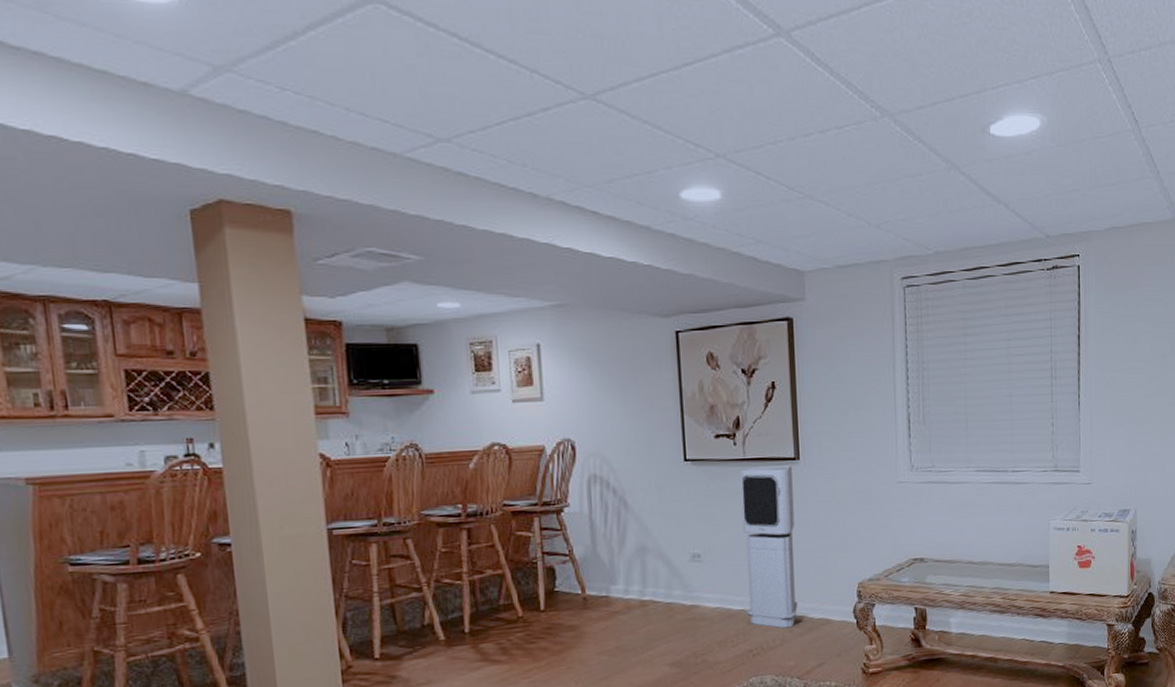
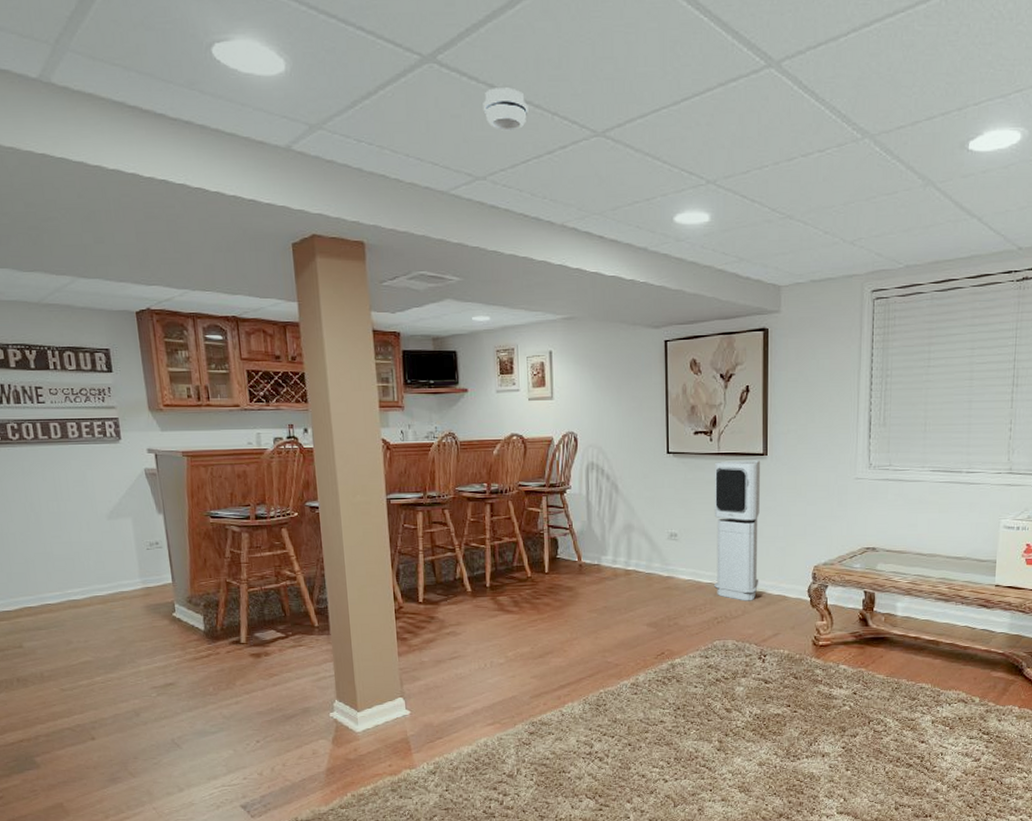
smoke detector: none [444,37,502,87] -> present [483,87,528,131]

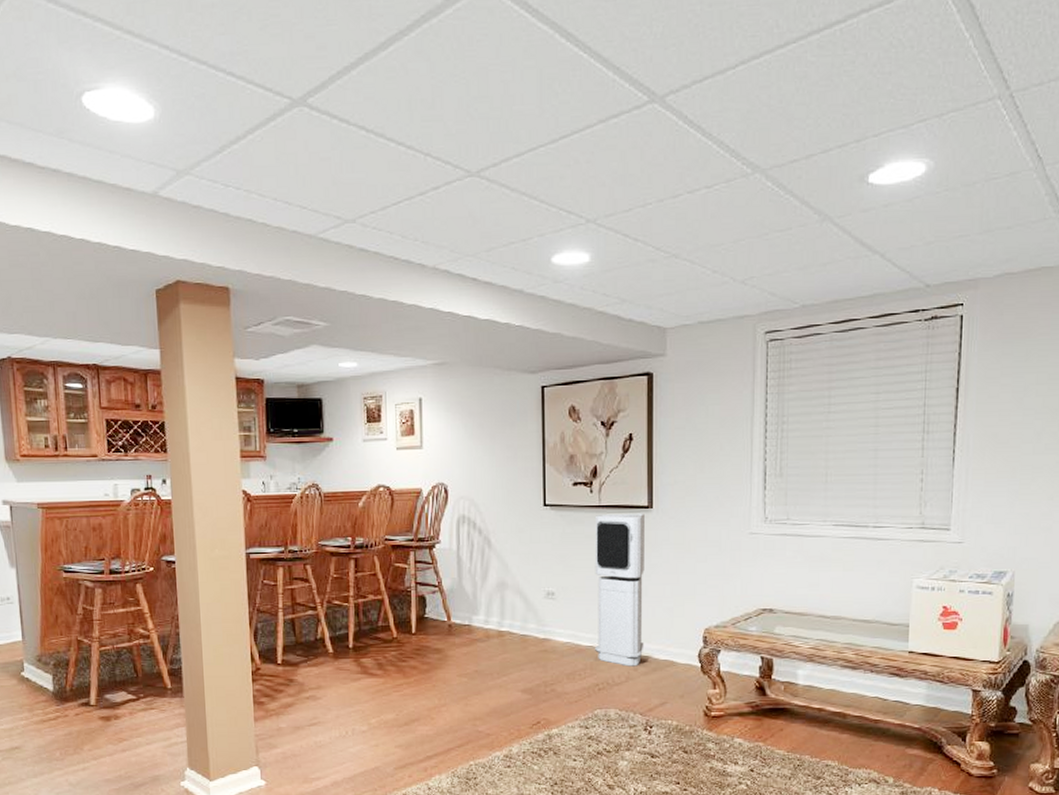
smoke detector: present [483,87,528,131] -> none [353,129,400,173]

